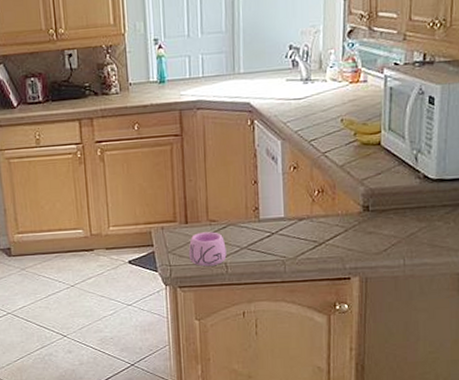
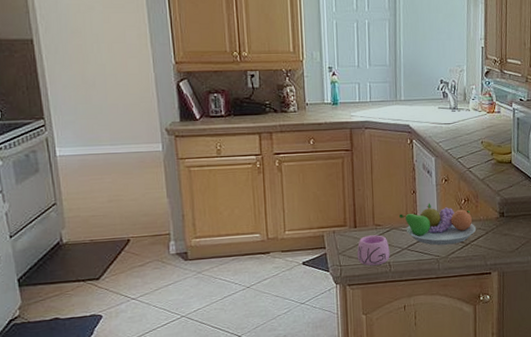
fruit bowl: none [238,194,333,245] -> present [399,203,477,246]

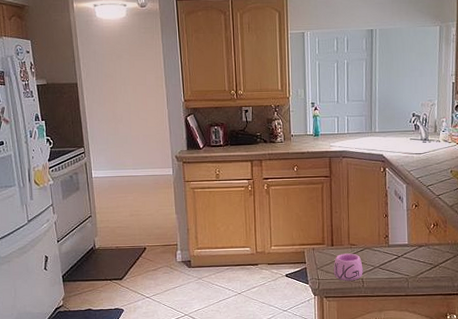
fruit bowl: present [399,203,477,246] -> none [372,226,445,266]

